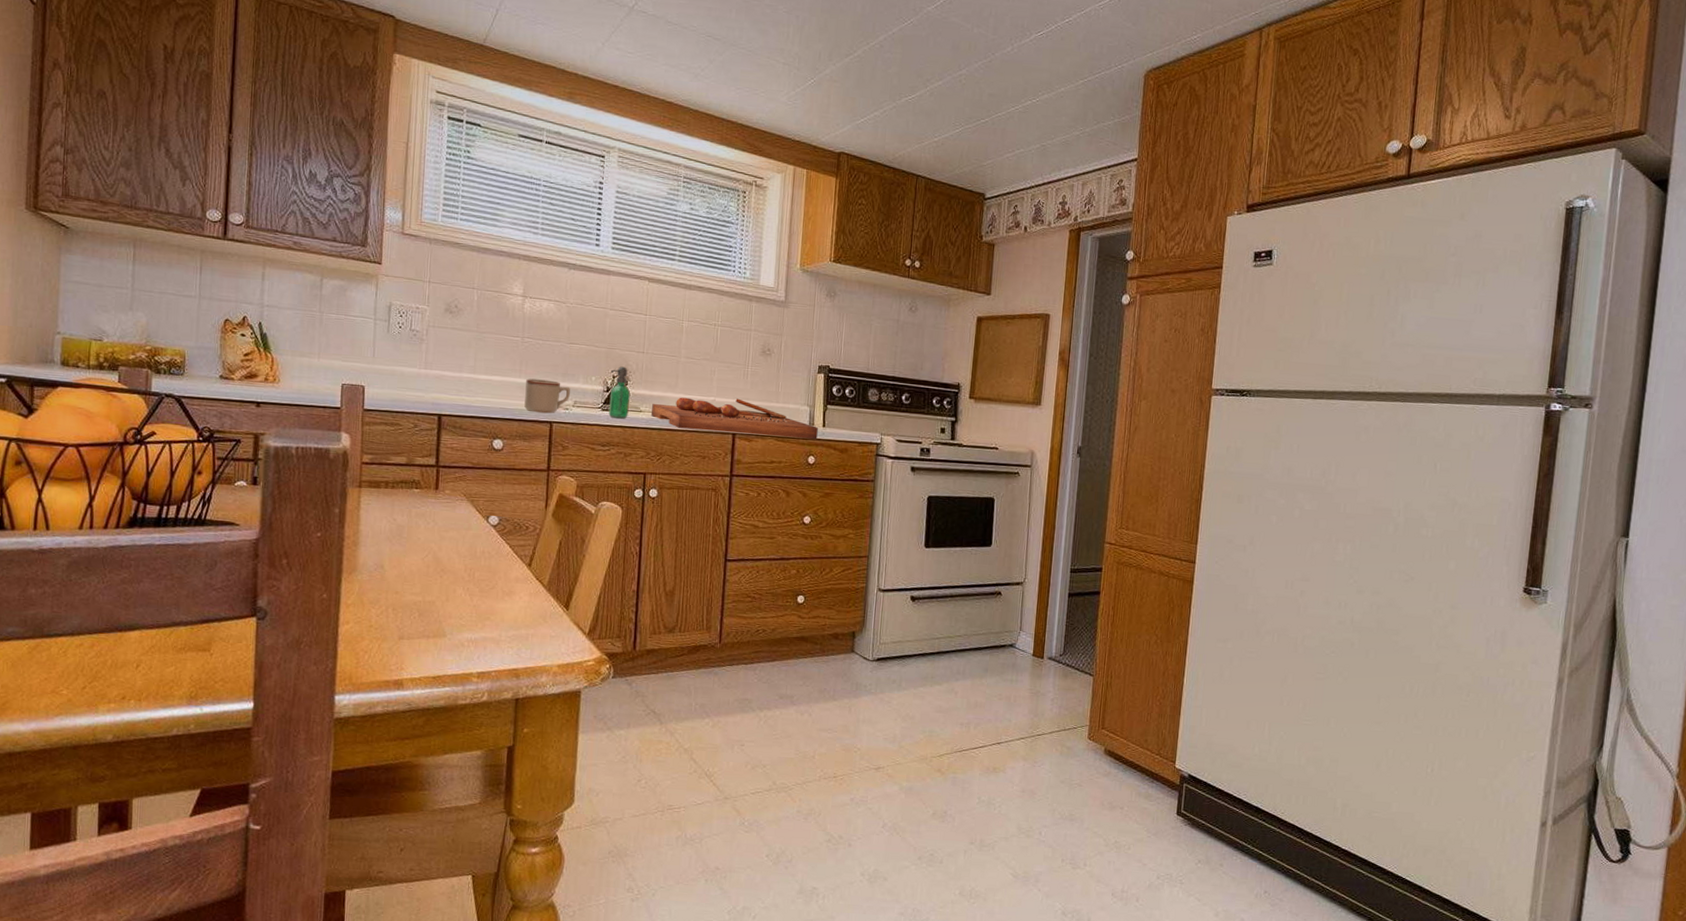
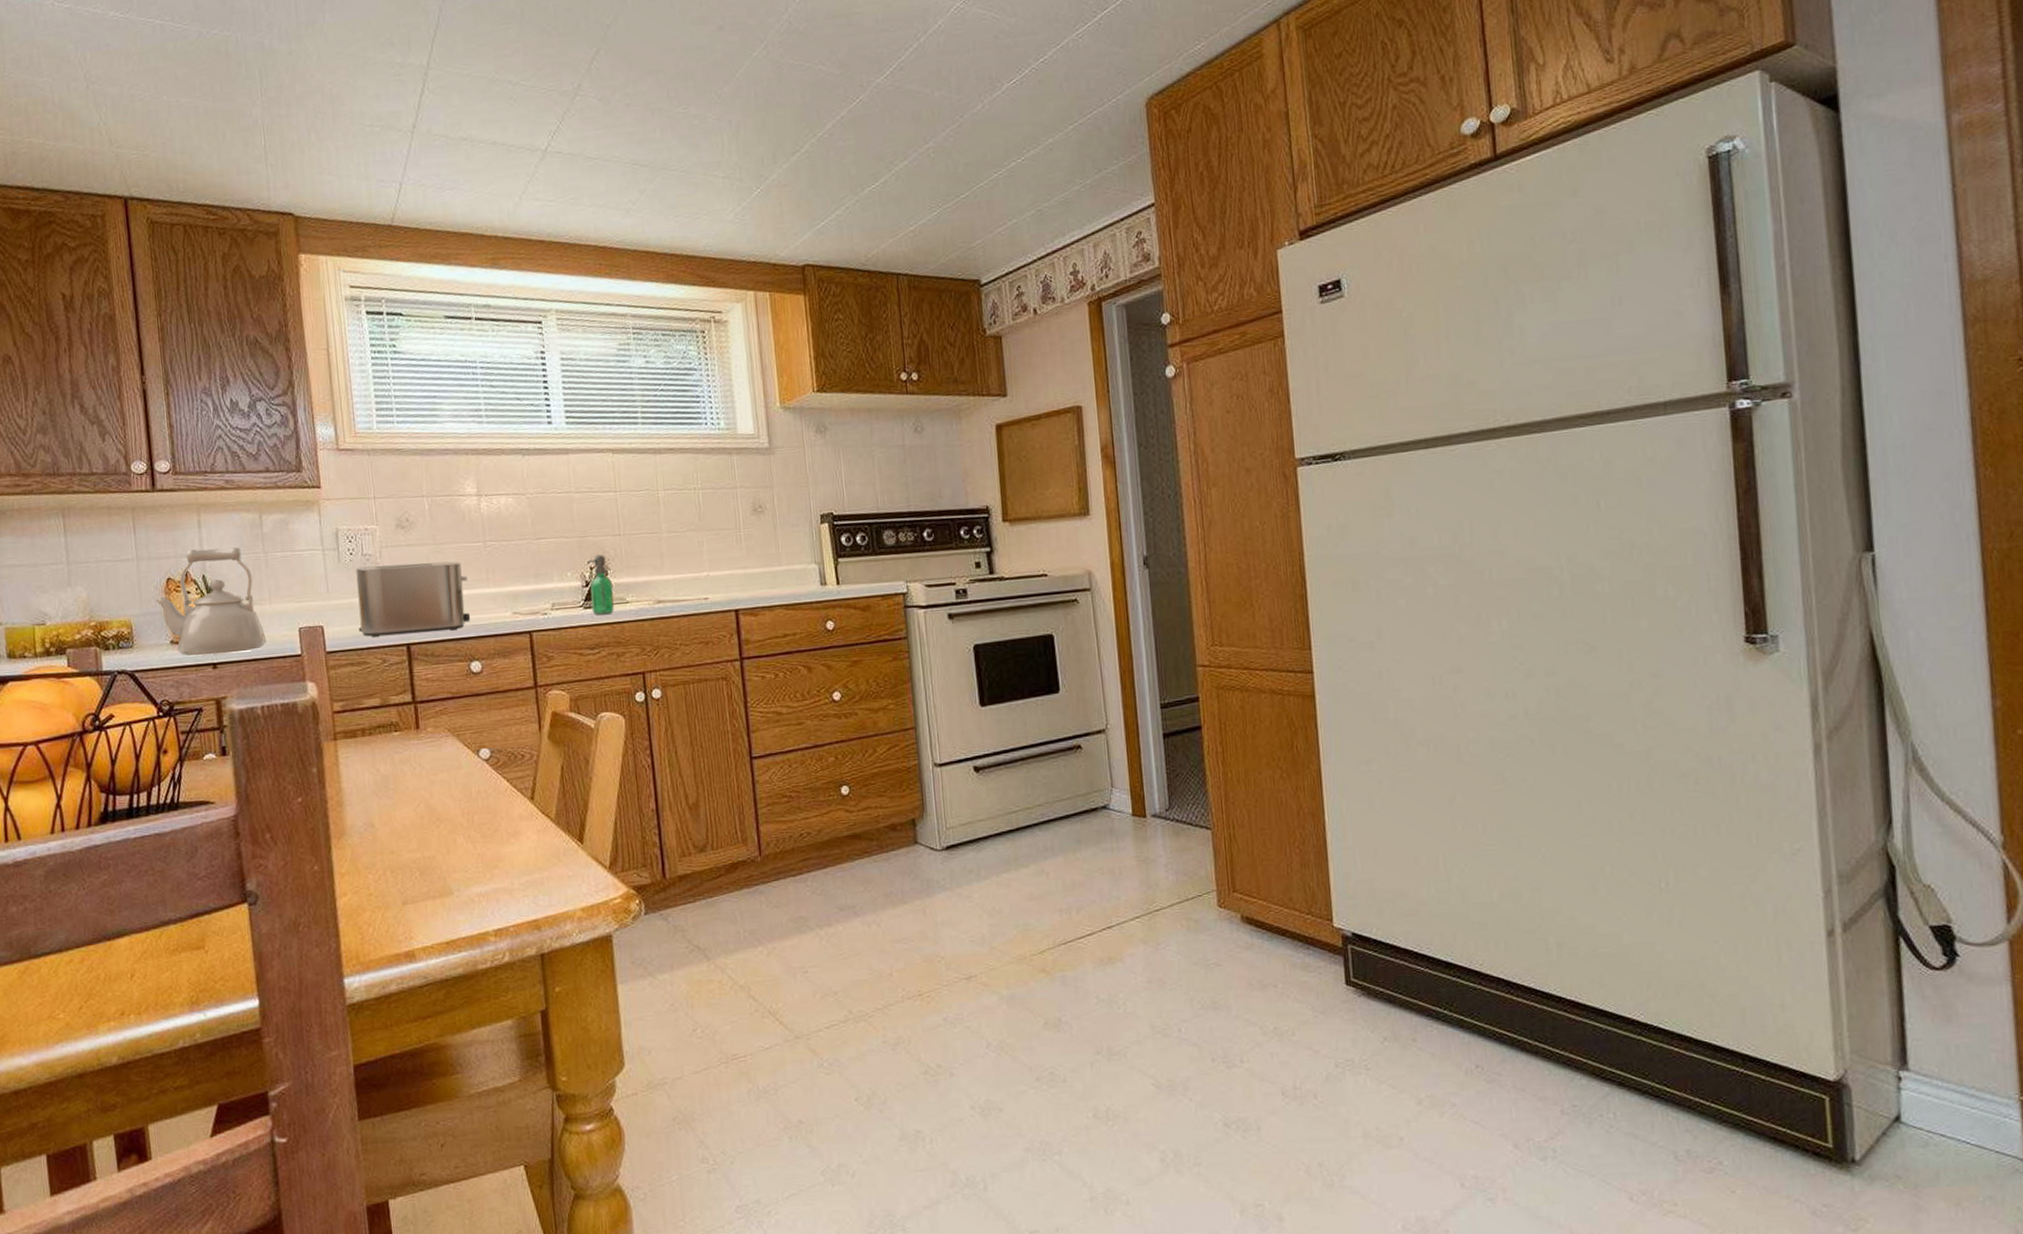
kettle: none [212,297,310,397] -> present [156,547,267,656]
toaster: none [396,339,502,411] -> present [355,561,471,638]
mug: present [524,378,570,414] -> none [495,584,546,625]
cutting board: present [652,397,818,440] -> none [639,568,833,615]

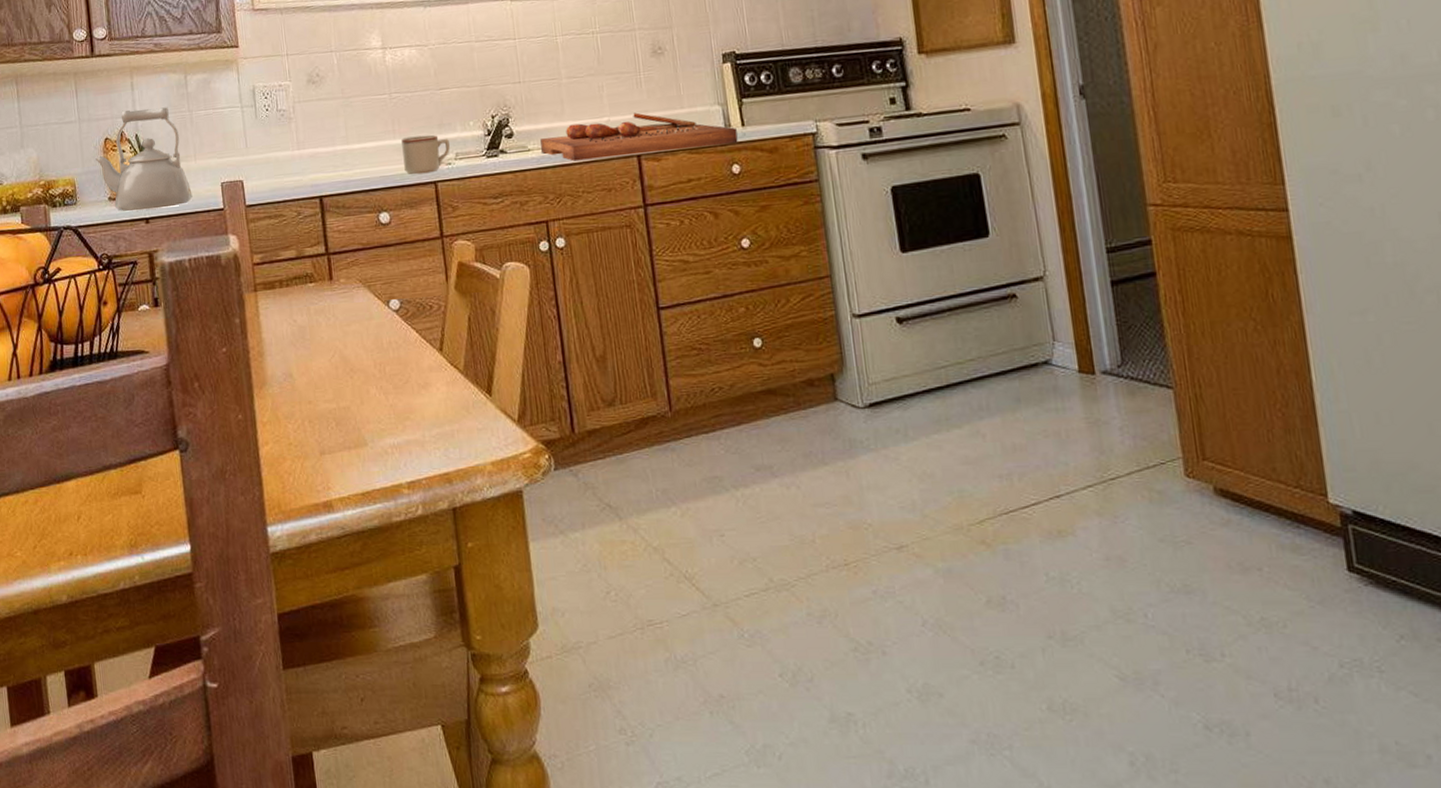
toaster: present [355,561,471,638] -> none [271,114,379,192]
mug: none [495,584,546,625] -> present [401,134,450,175]
soap dispenser: present [586,554,614,616] -> none [488,103,516,165]
cutting board: none [639,568,833,615] -> present [540,112,738,162]

